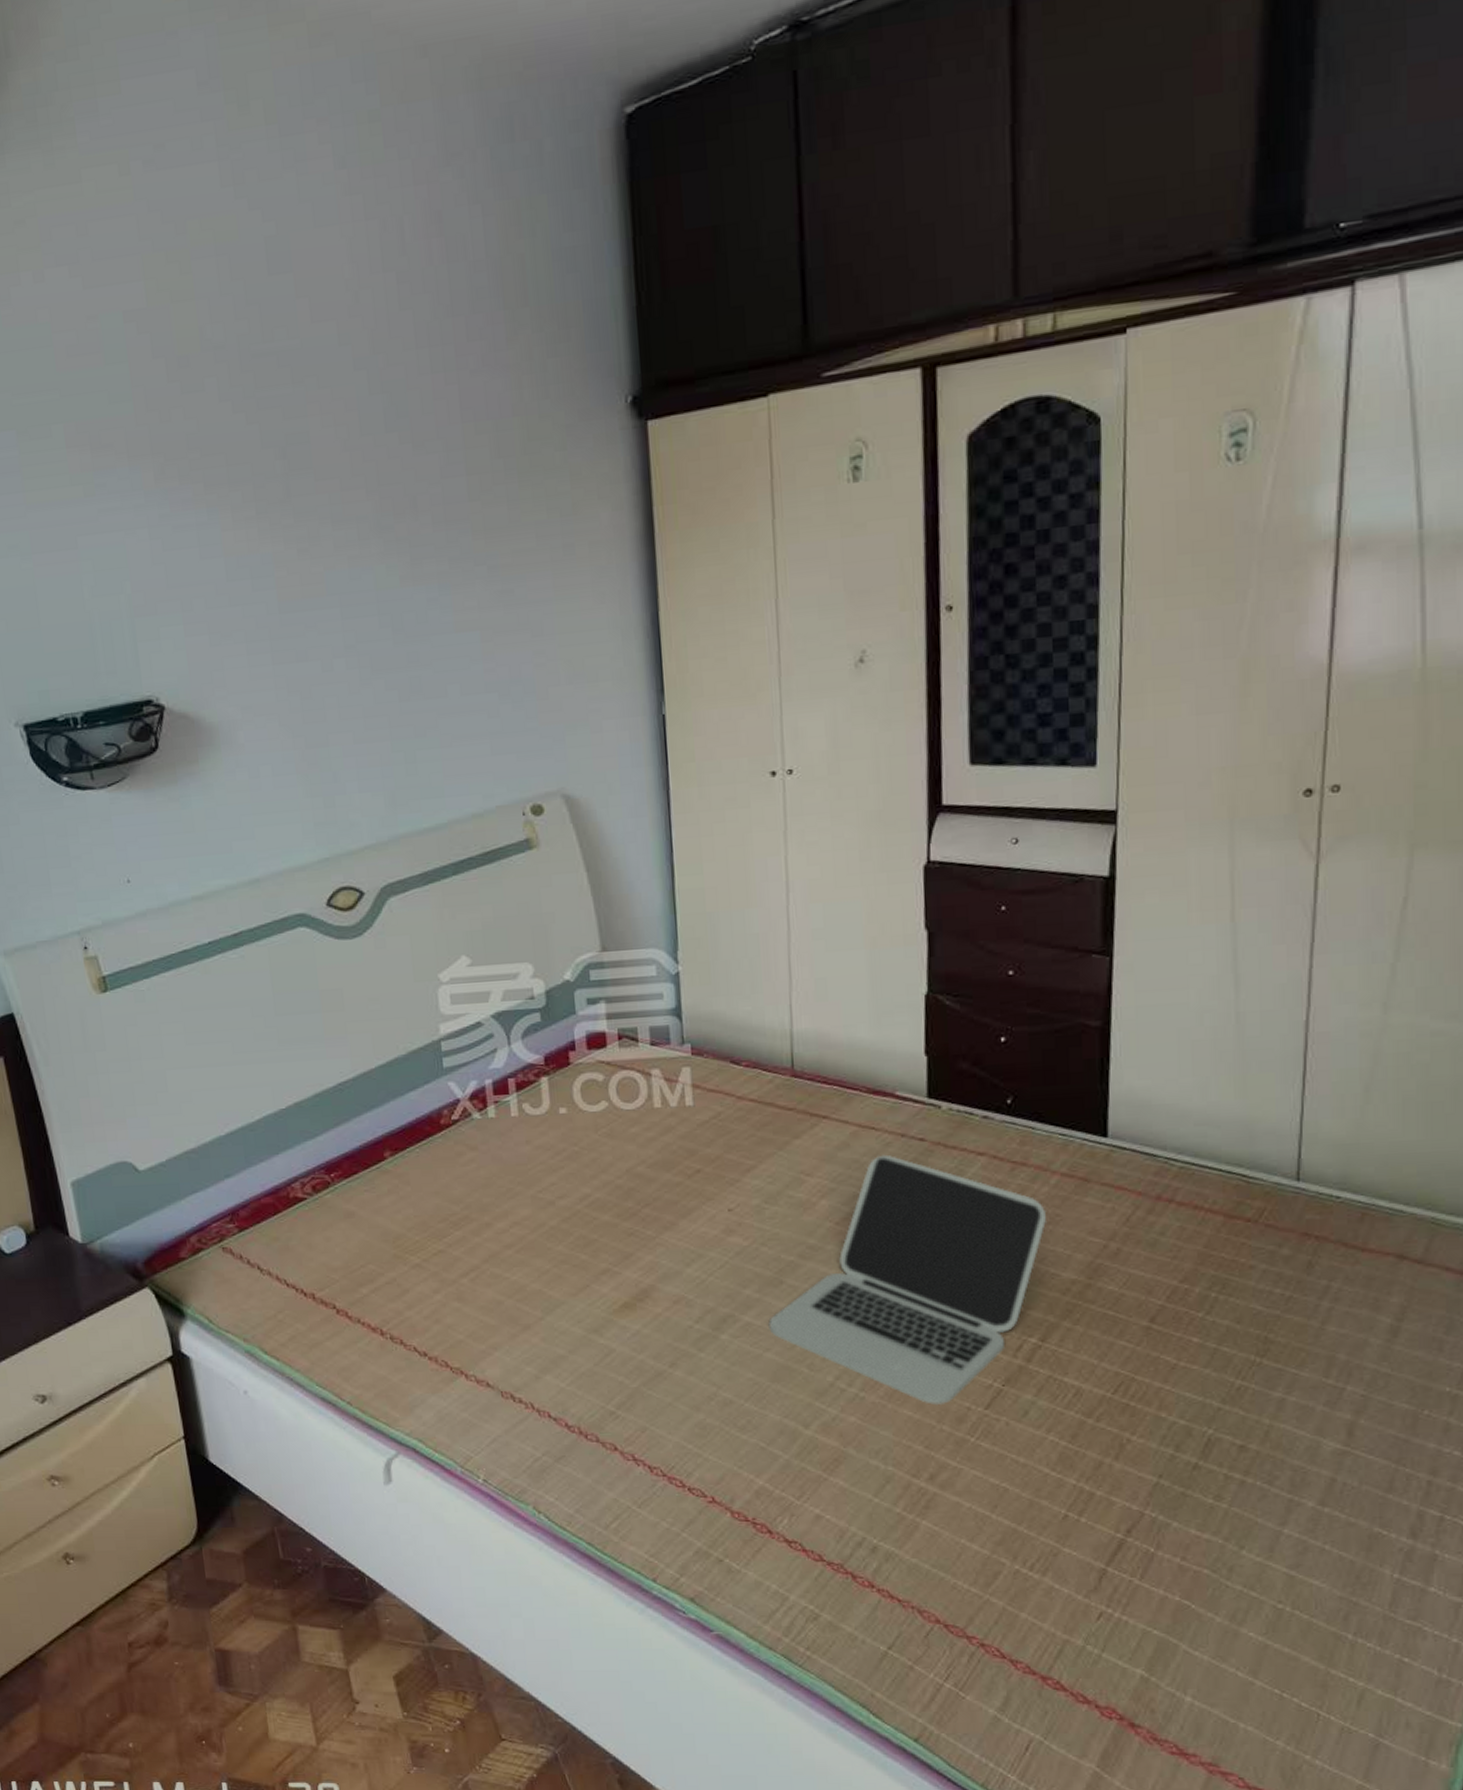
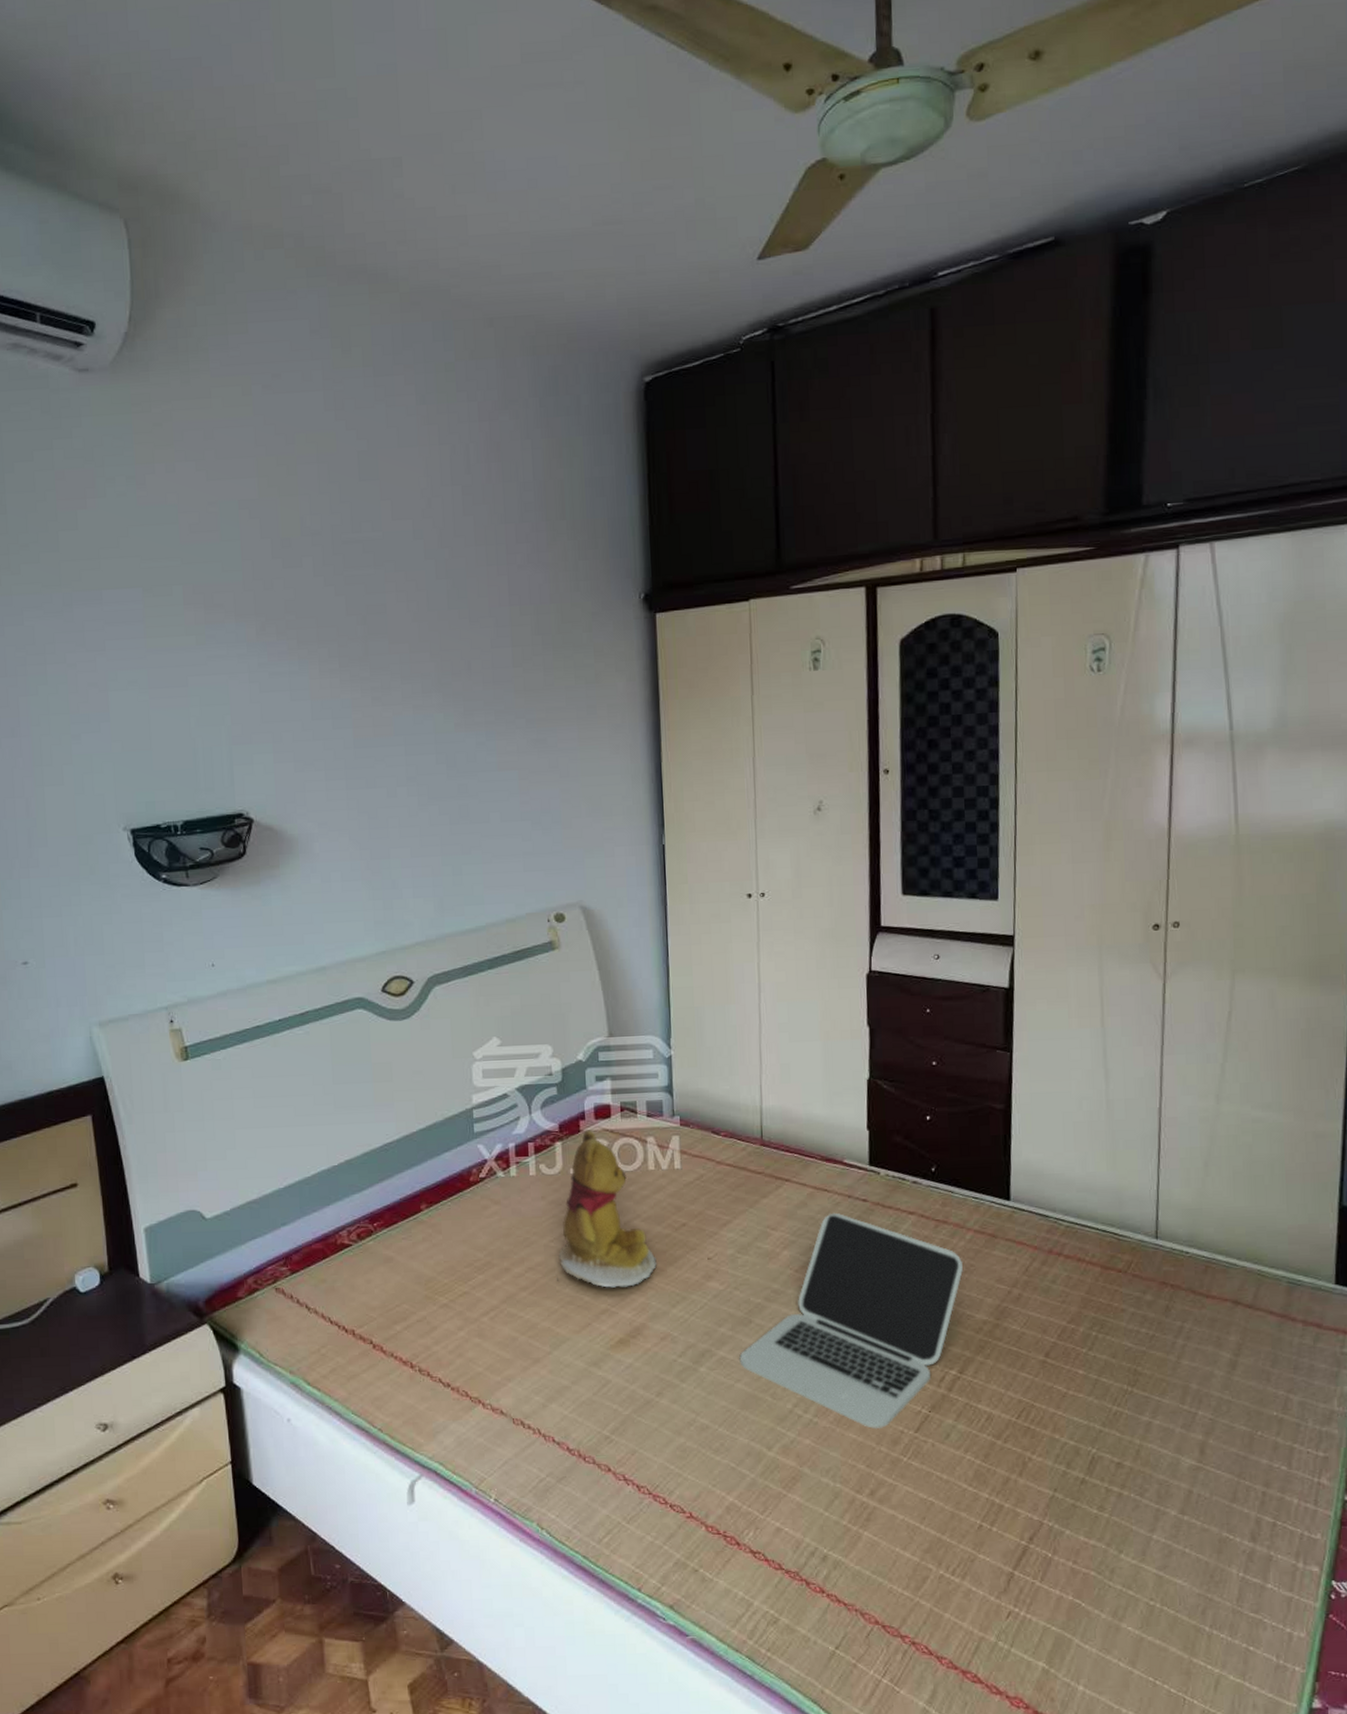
teddy bear: none [547,1063,667,1245] -> present [557,1131,657,1288]

